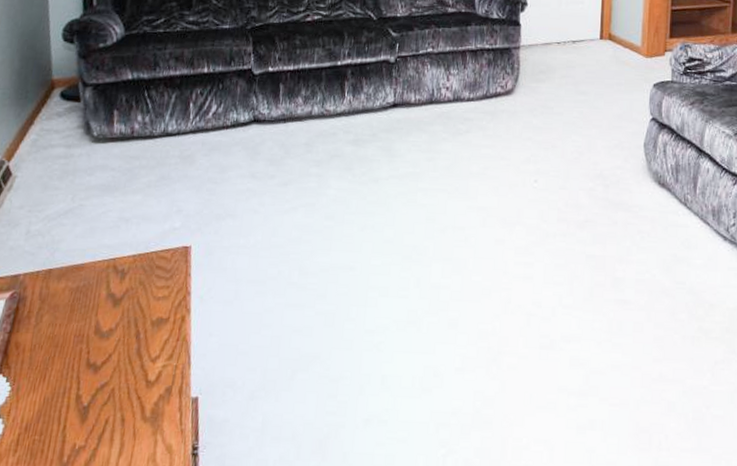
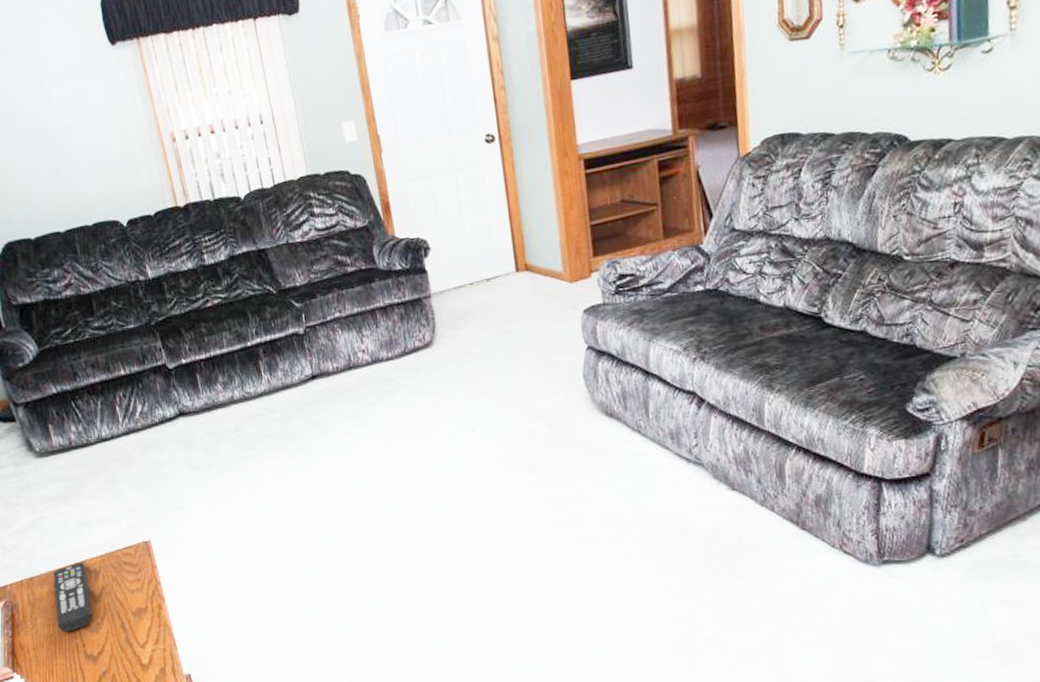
remote control: none [65,258,114,335] -> present [53,561,93,632]

